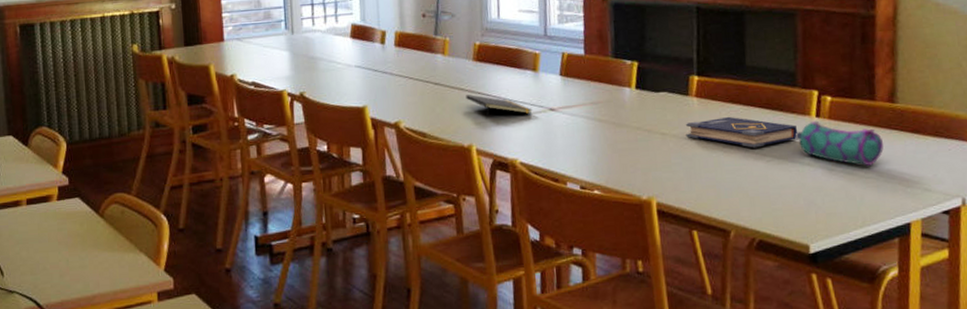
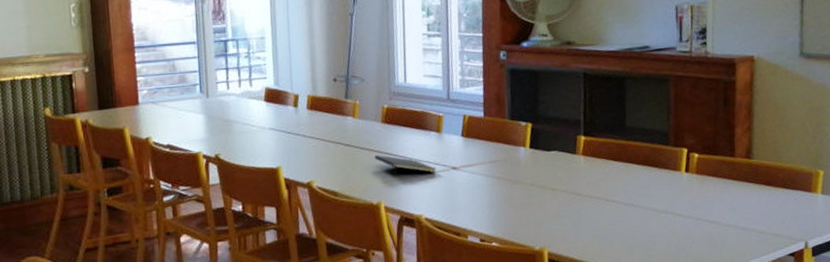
book: present [686,116,797,148] -> none [574,172,670,201]
pencil case: present [795,120,884,167] -> none [667,175,742,216]

